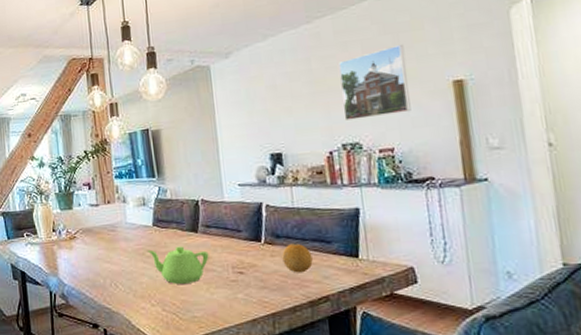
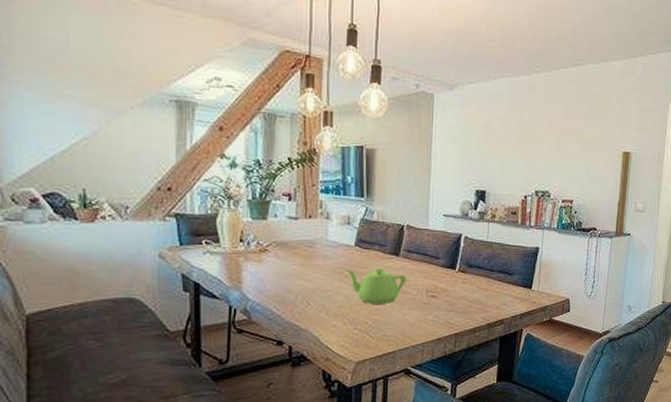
fruit: present [282,243,313,273] -> none [471,273,496,299]
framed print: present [338,44,411,121] -> none [541,112,595,172]

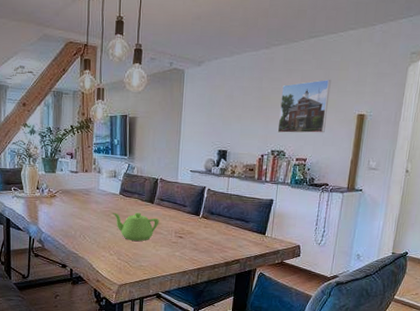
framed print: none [541,112,595,172] -> present [277,79,331,133]

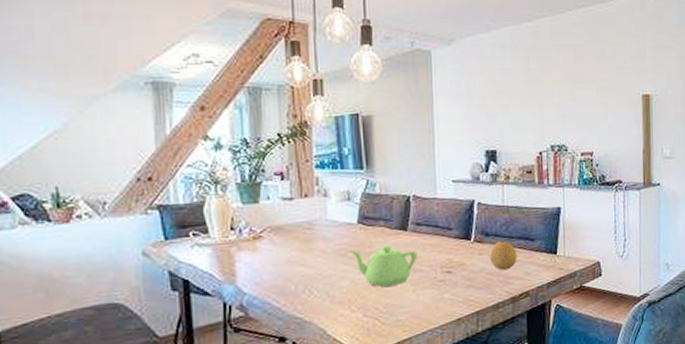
fruit: none [212,220,234,242] -> present [489,241,517,271]
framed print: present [277,79,331,133] -> none [553,55,609,123]

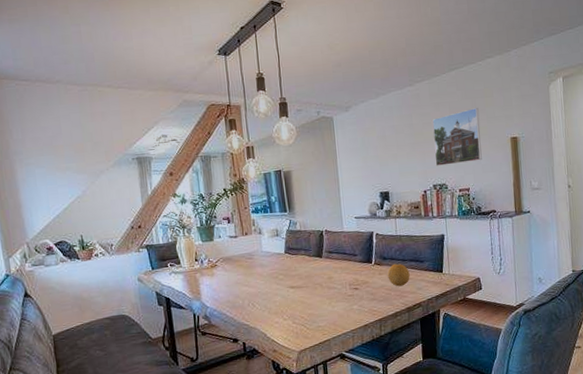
teapot: present [350,245,418,287] -> none [280,269,331,301]
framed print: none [553,55,609,123] -> present [432,107,482,166]

